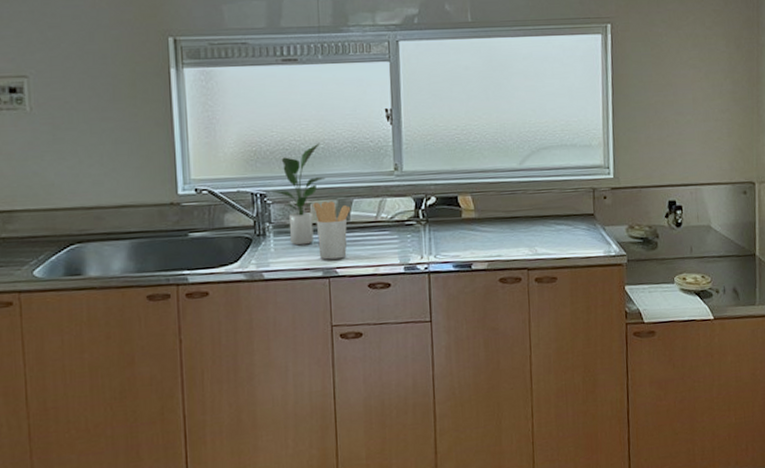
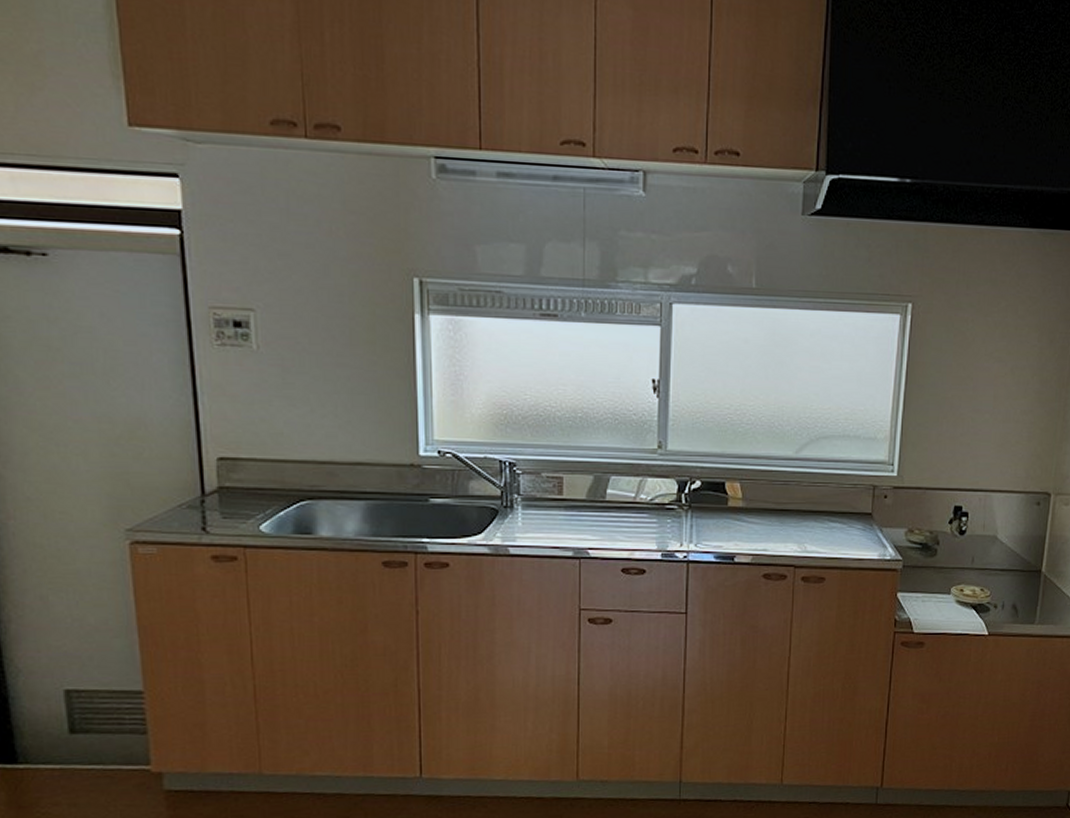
potted plant: present [273,142,326,246] -> none [523,411,582,521]
utensil holder: present [313,201,351,260] -> none [567,476,608,539]

